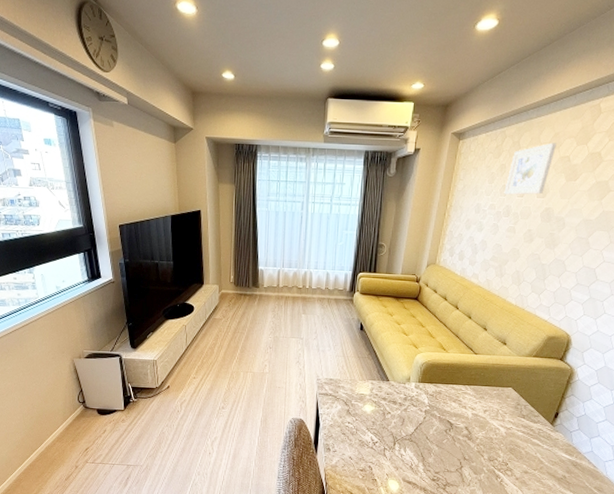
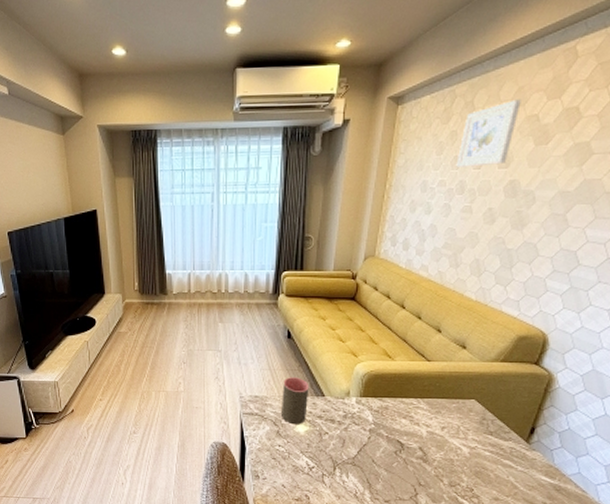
cup: none [351,364,377,405] -> present [280,377,309,425]

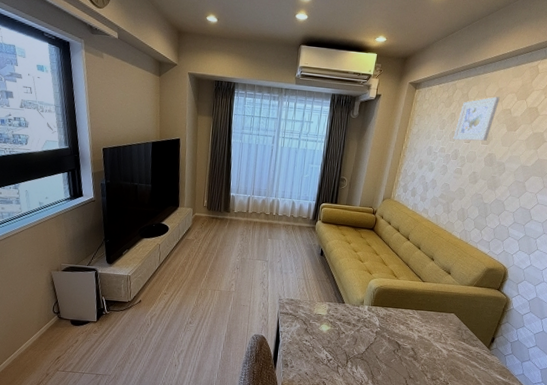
cup: present [280,377,309,425] -> none [309,286,334,325]

